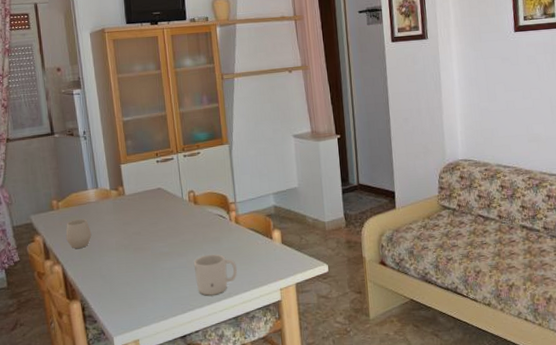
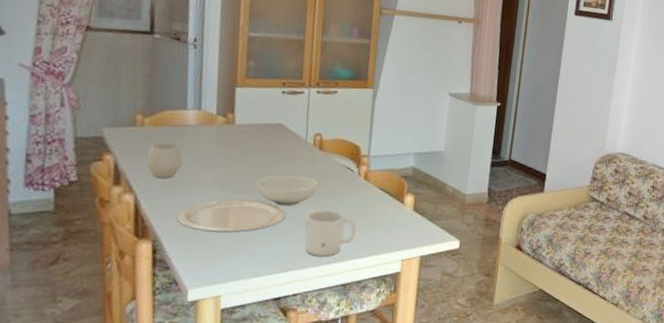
plate: none [94,255,178,287] -> present [176,199,286,233]
bowl: none [150,229,199,256] -> present [256,175,319,206]

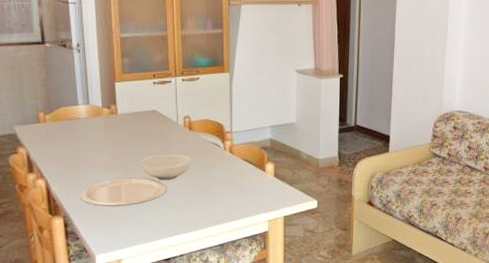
cup: present [146,142,183,178] -> none [52,134,80,164]
mug: present [304,209,357,257] -> none [183,181,227,221]

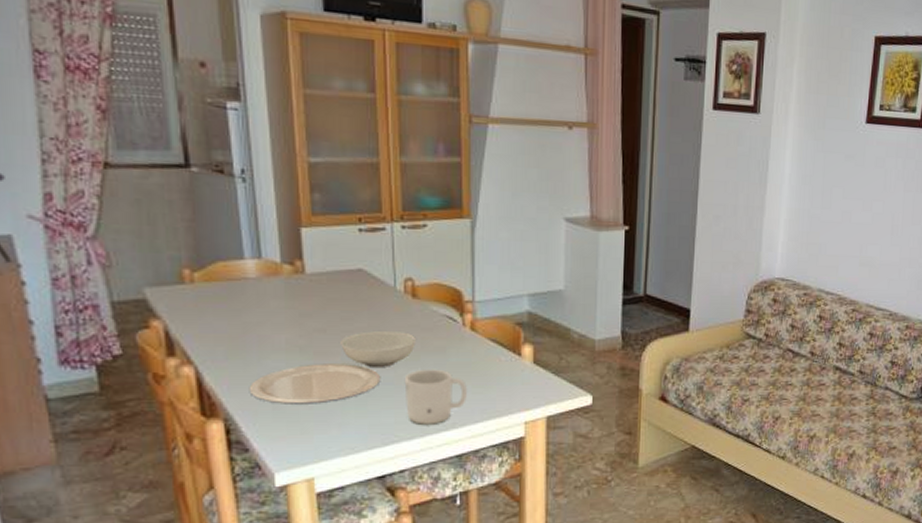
mug: none [183,181,227,221] -> present [404,369,467,425]

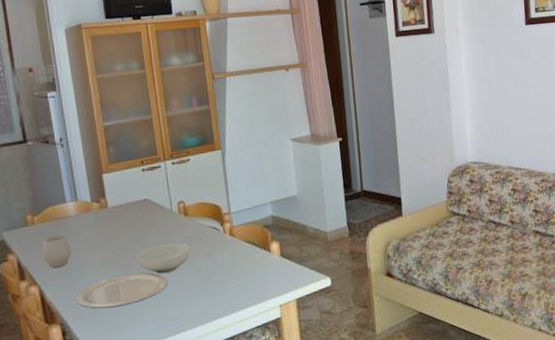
cup: none [204,300,247,344] -> present [42,234,72,268]
mug: present [404,369,467,425] -> none [185,269,233,315]

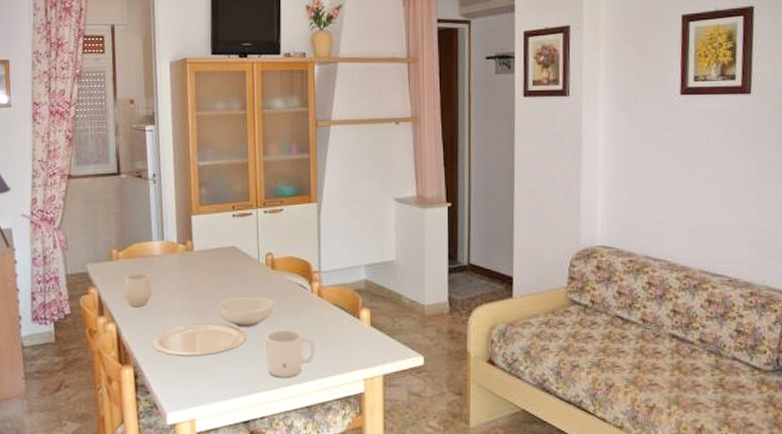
mug: none [185,269,233,315] -> present [265,329,315,378]

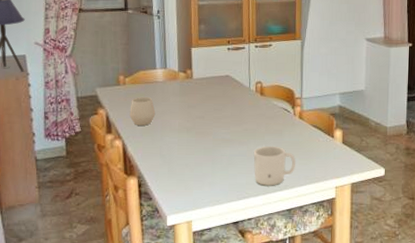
plate: present [151,323,247,357] -> none [154,140,238,169]
bowl: present [217,297,274,327] -> none [213,118,262,144]

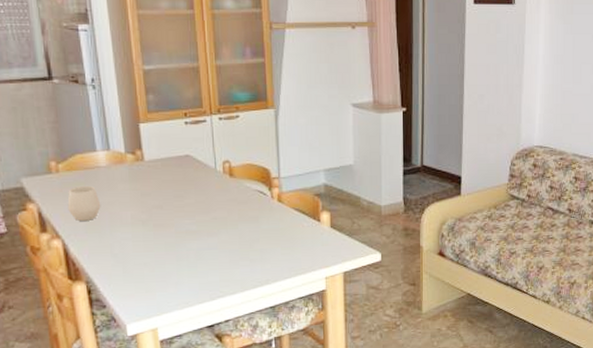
mug: present [253,145,295,186] -> none [226,235,277,282]

